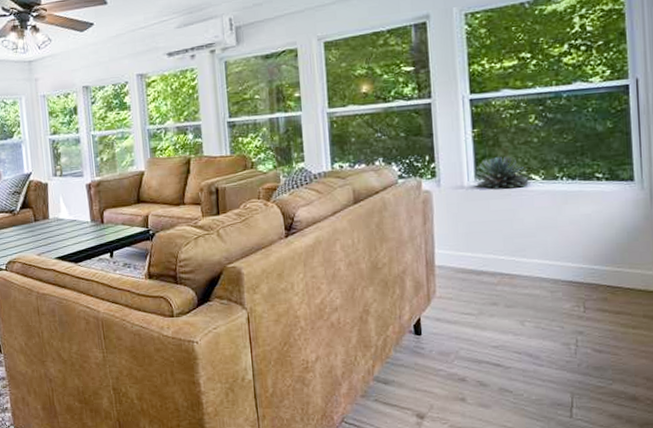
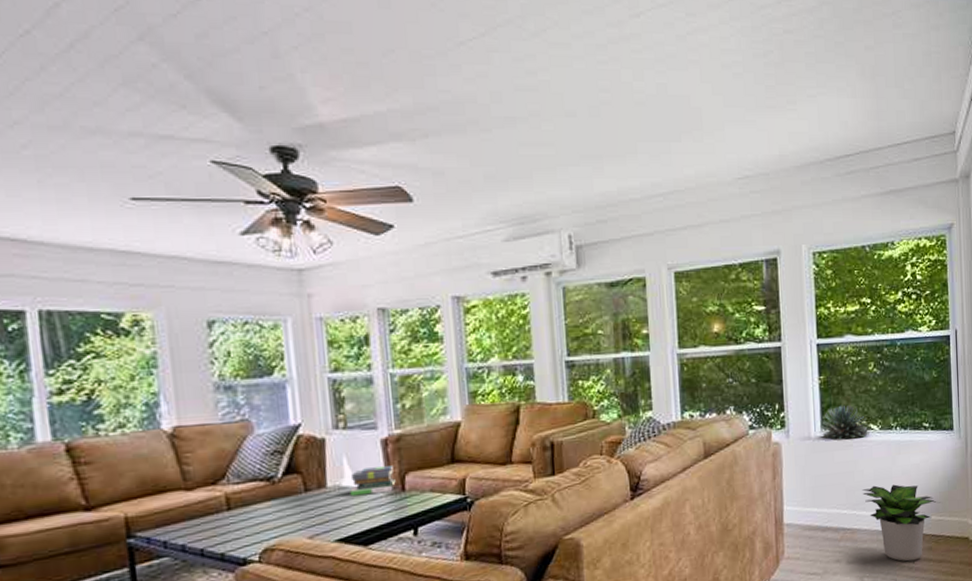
books: none [65,204,97,226] -> present [350,466,396,497]
potted plant: none [522,233,618,310] -> present [862,484,941,562]

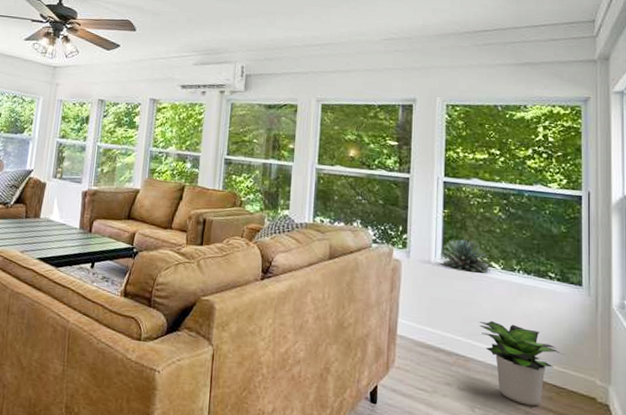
books: present [350,466,396,497] -> none [54,210,87,231]

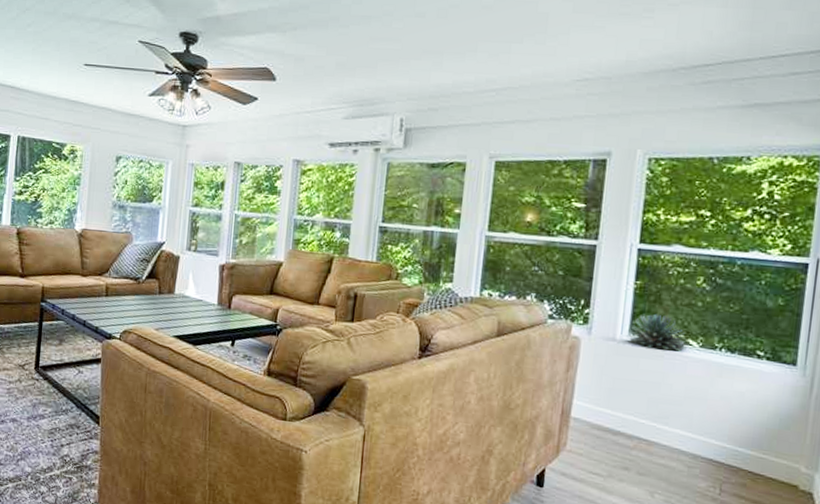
potted plant: present [479,320,564,407] -> none [667,403,766,493]

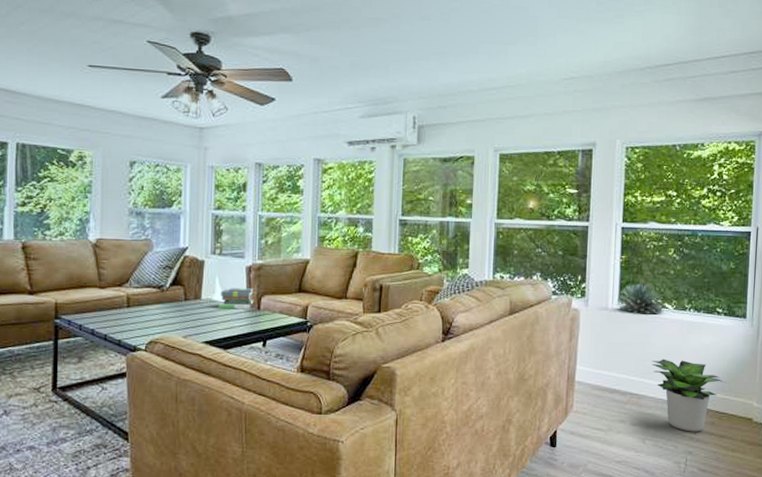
books: none [190,285,225,307] -> present [218,288,254,310]
potted plant: none [667,403,766,493] -> present [652,359,727,432]

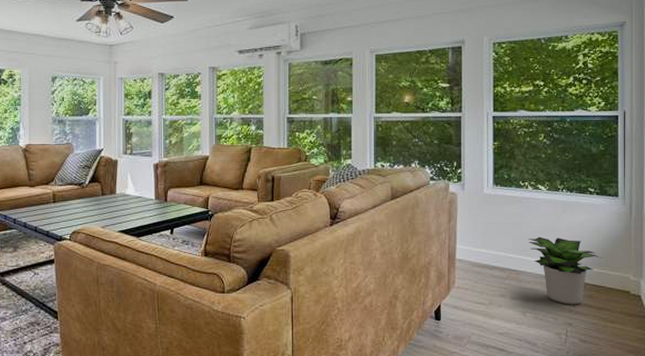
books: present [218,288,254,310] -> none [131,183,161,202]
succulent plant: present [617,283,664,315] -> none [493,167,537,196]

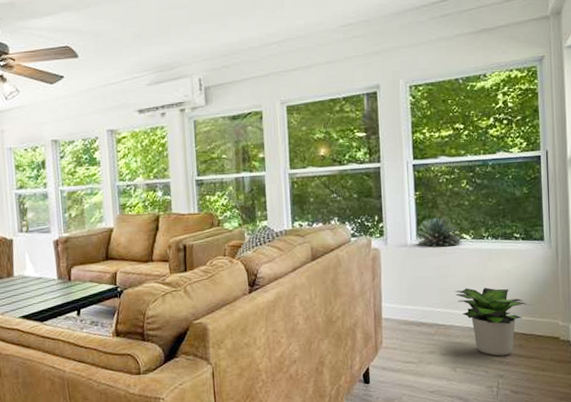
succulent plant: none [493,167,537,196] -> present [416,217,462,248]

